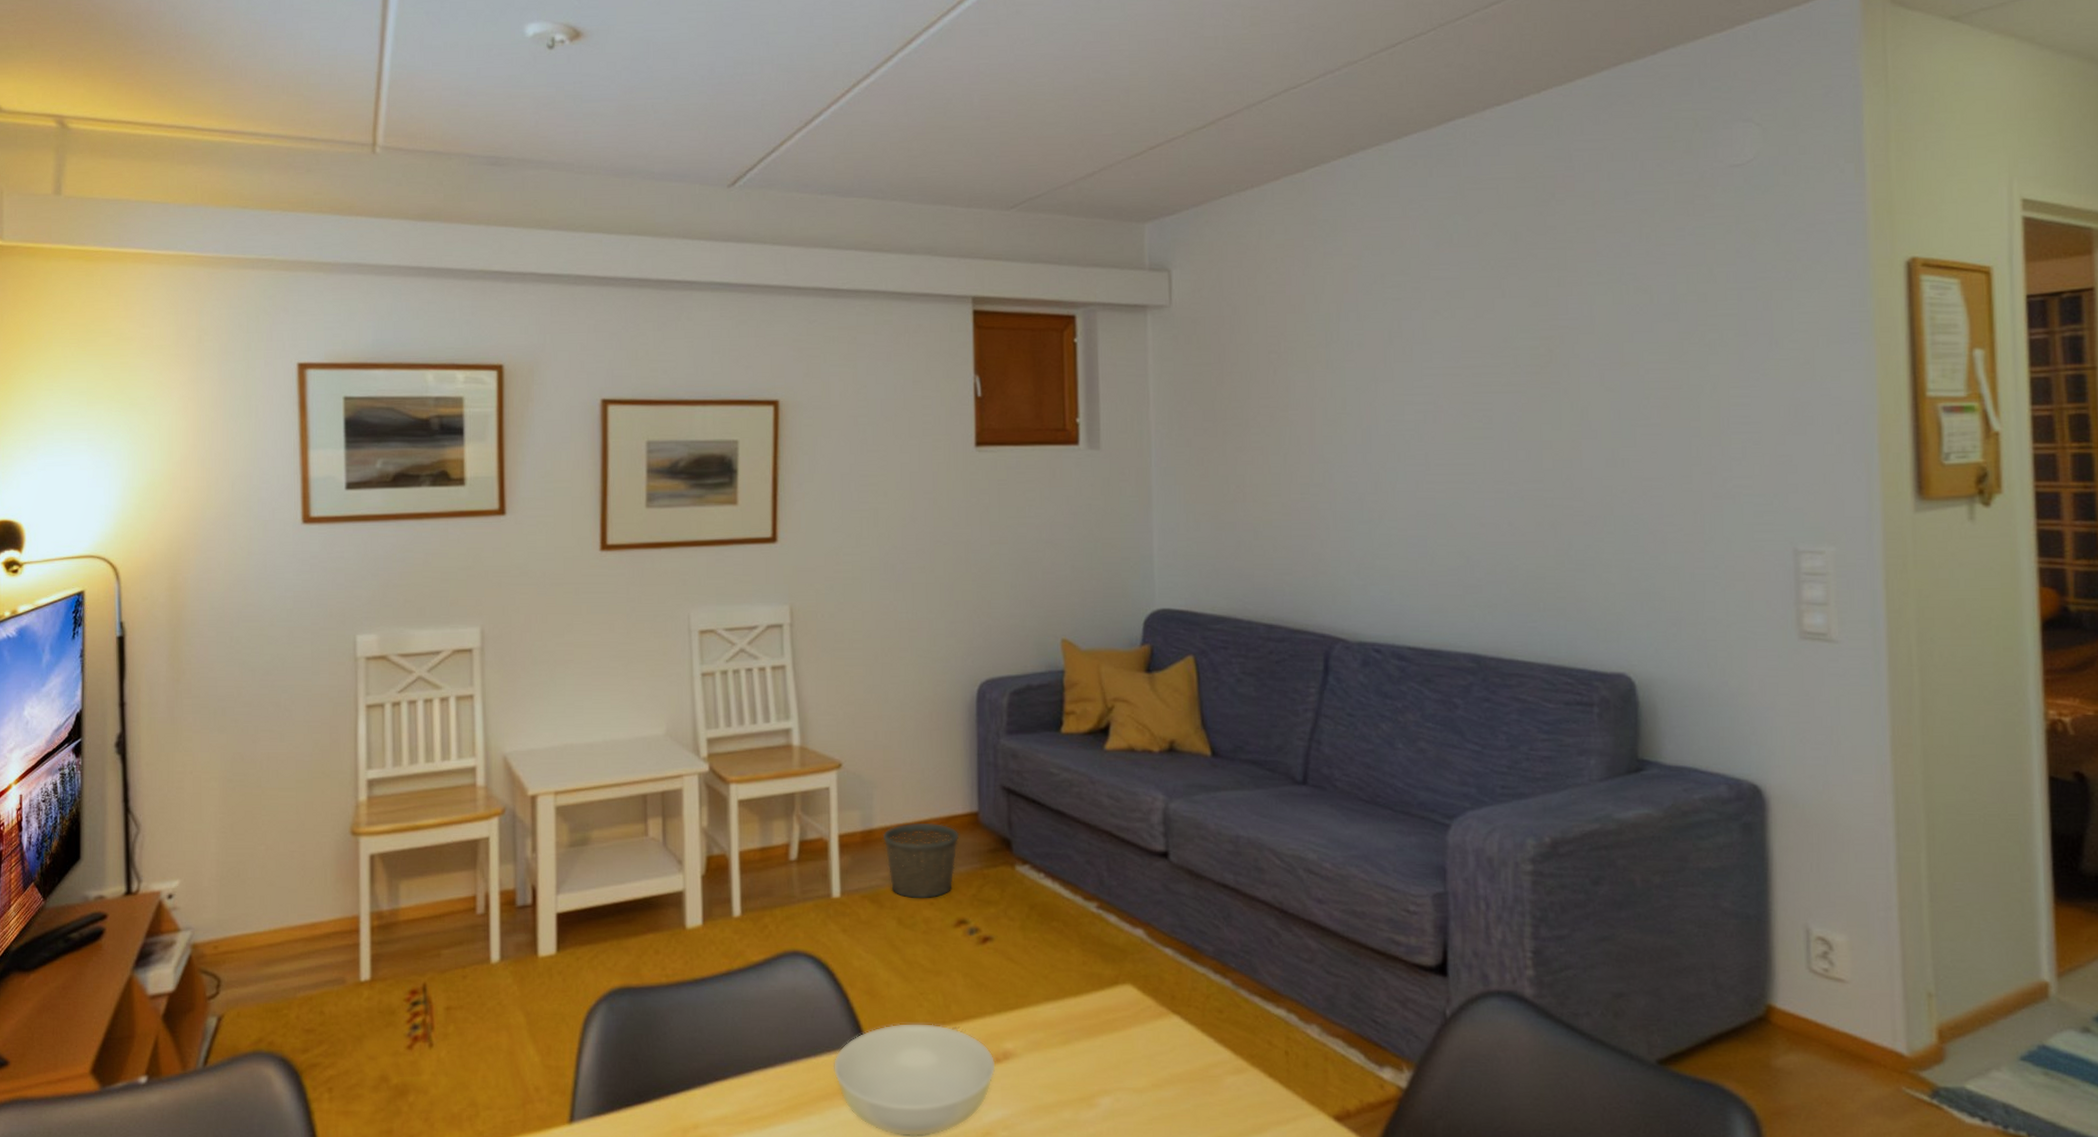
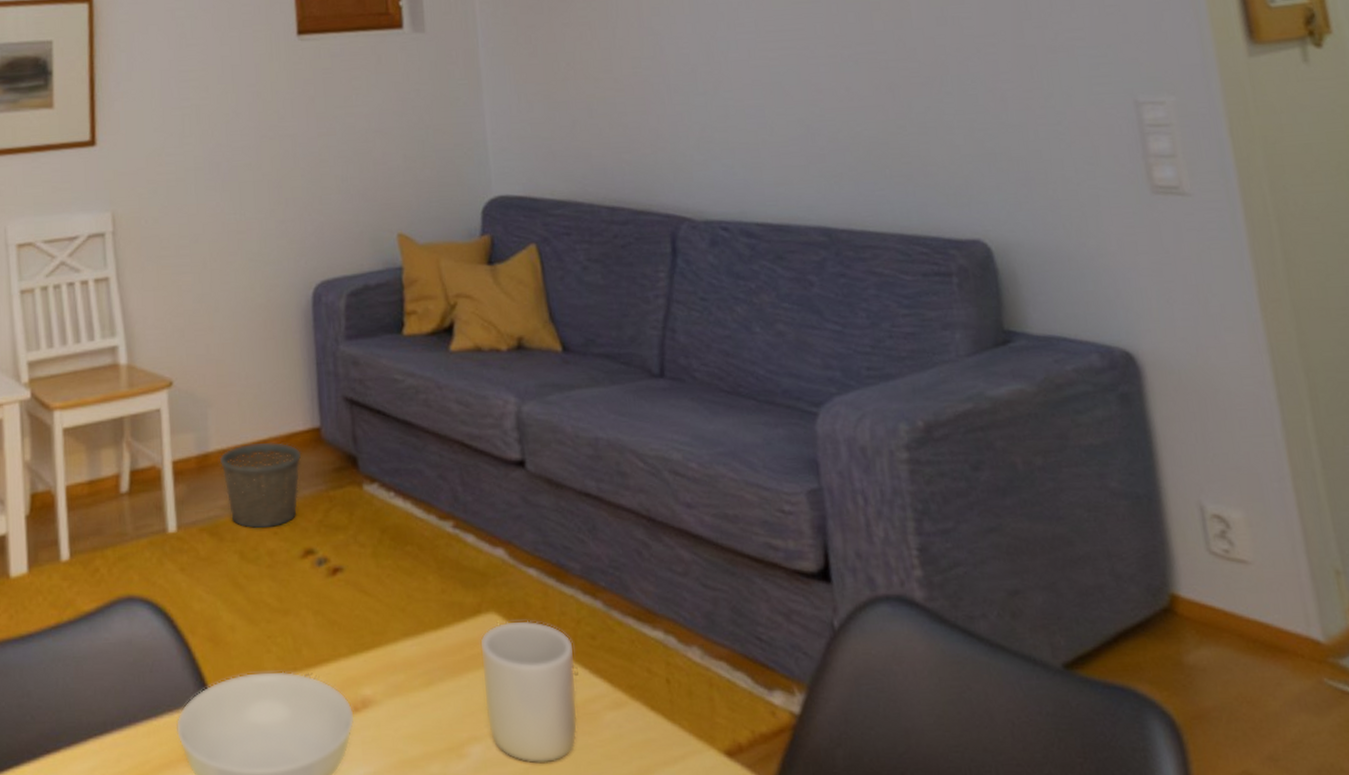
mug: none [1114,993,1202,1116] -> present [479,620,578,764]

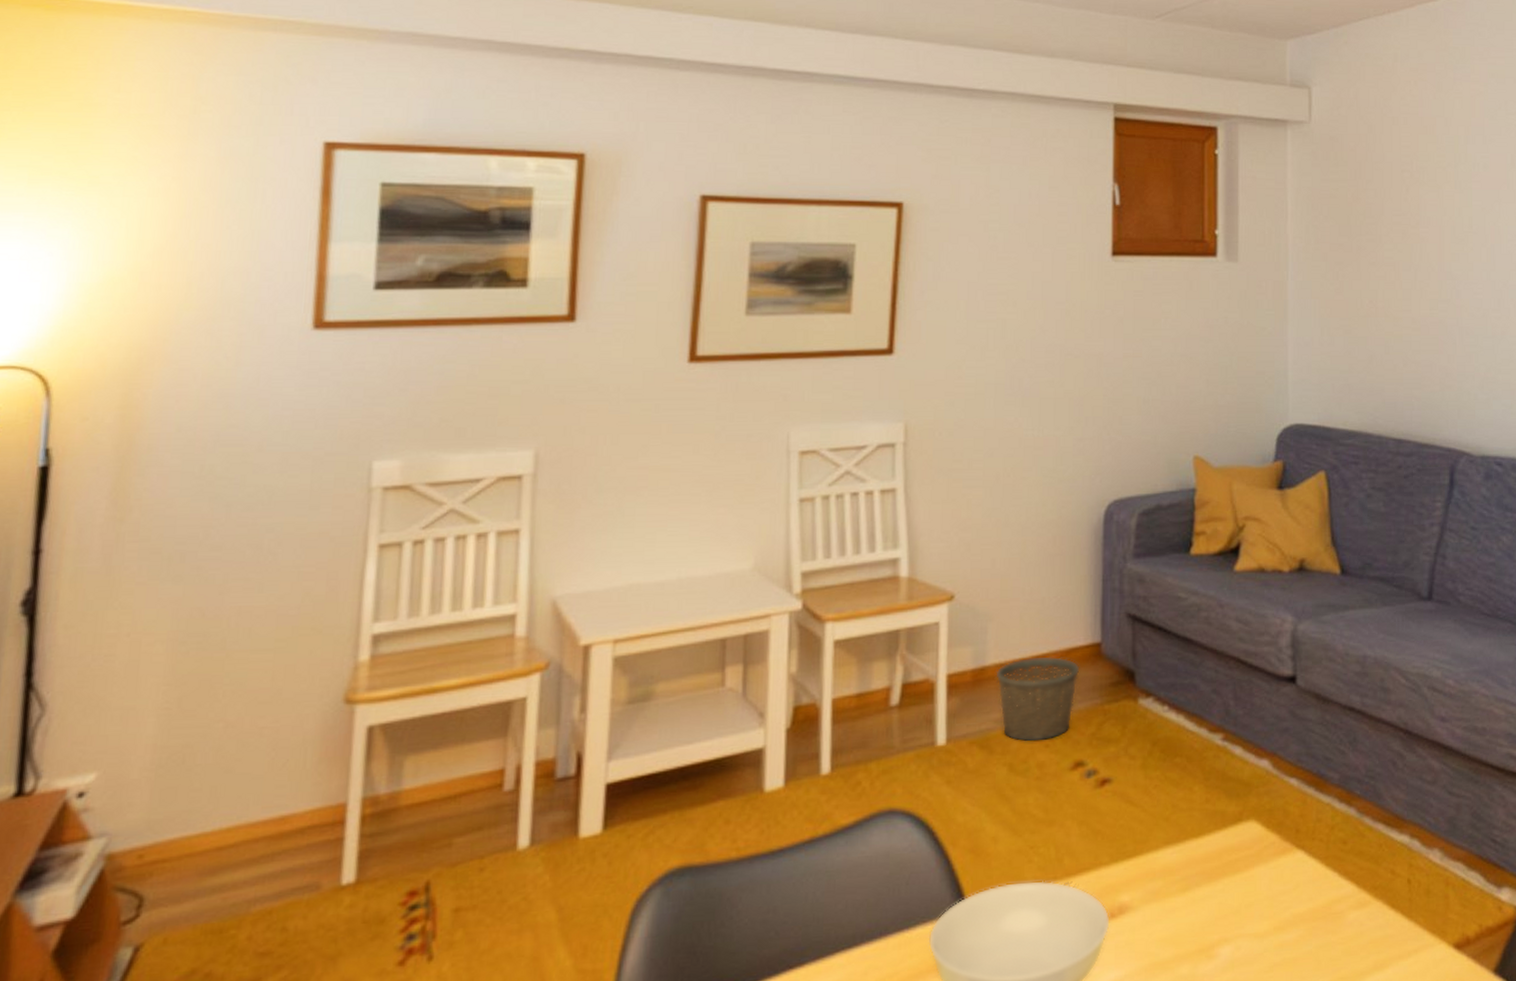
mug: present [479,620,578,764] -> none [1237,827,1325,962]

